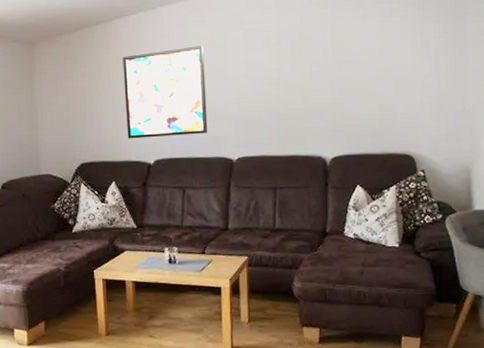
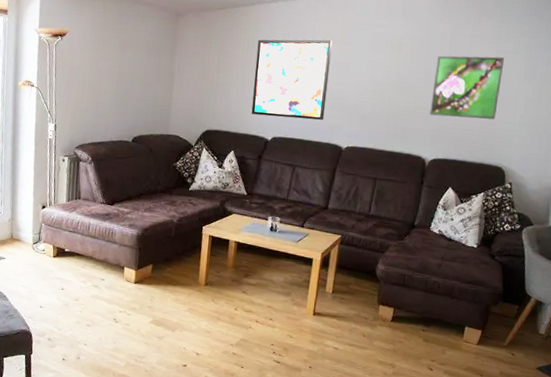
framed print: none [319,36,394,110] -> present [430,55,505,120]

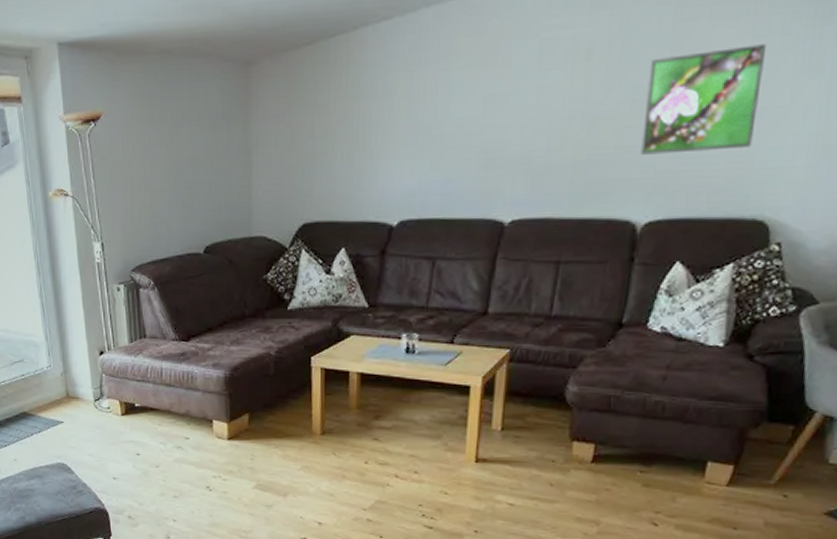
wall art: present [251,39,333,120] -> none [365,63,480,193]

